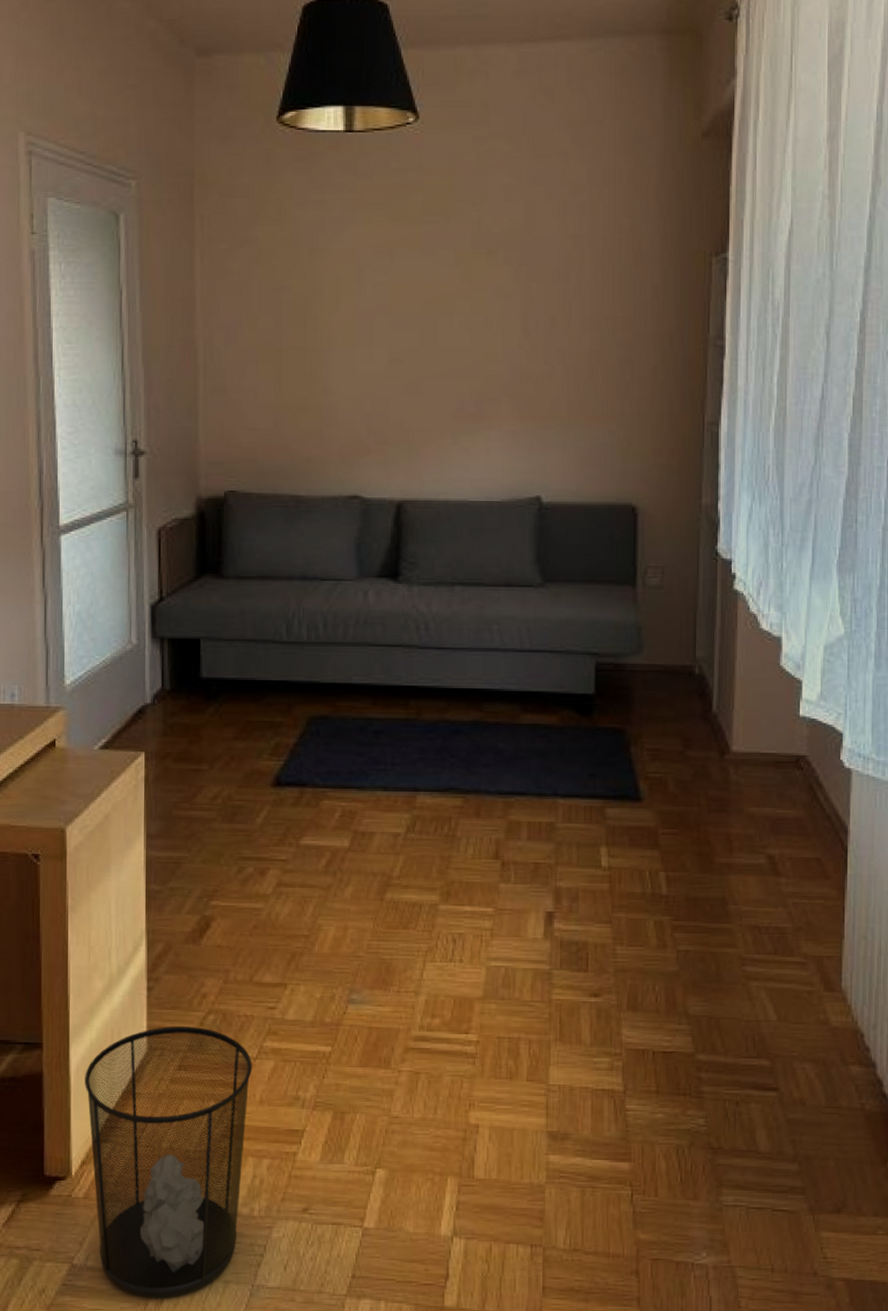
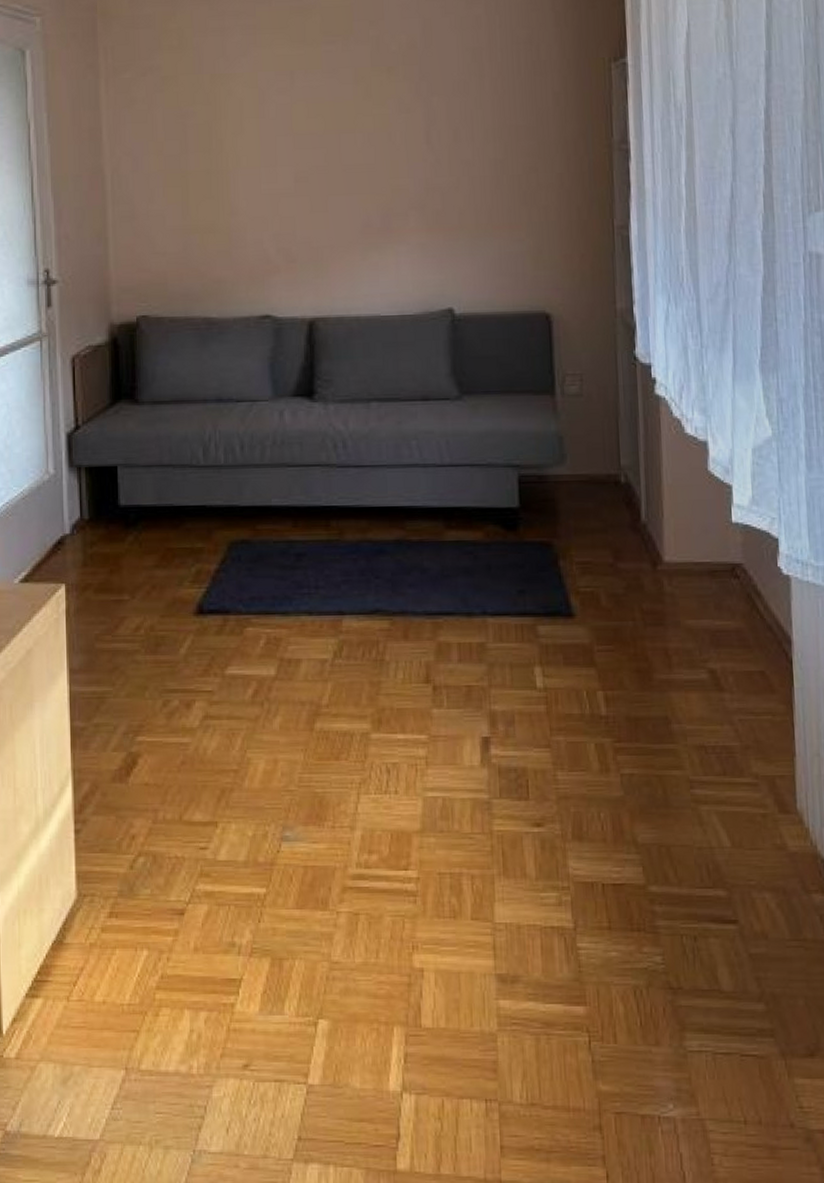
waste bin: present [85,1026,252,1300] -> none [13,870,185,1168]

